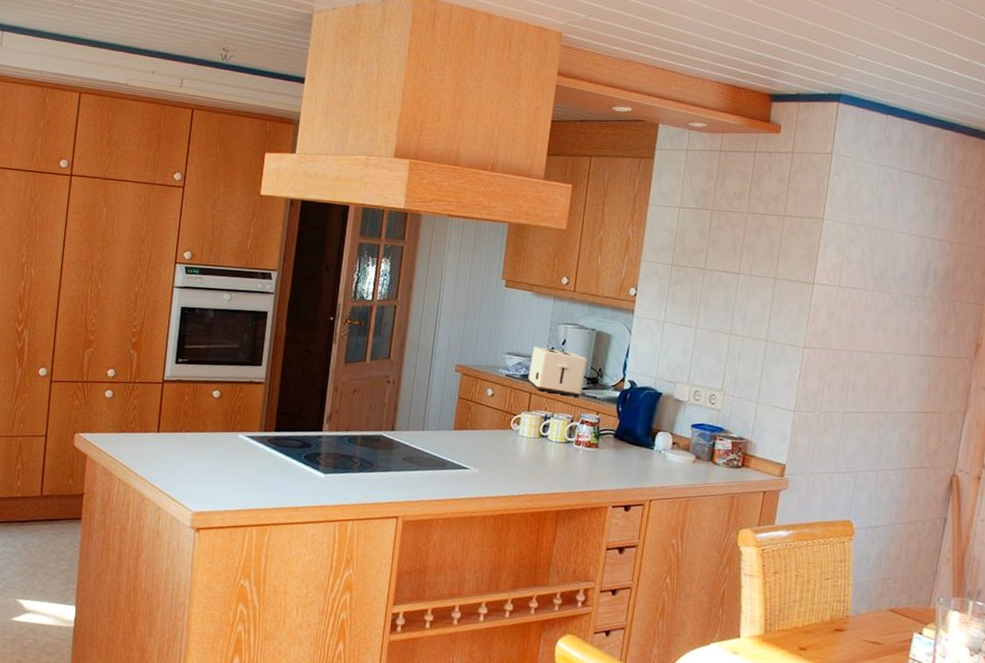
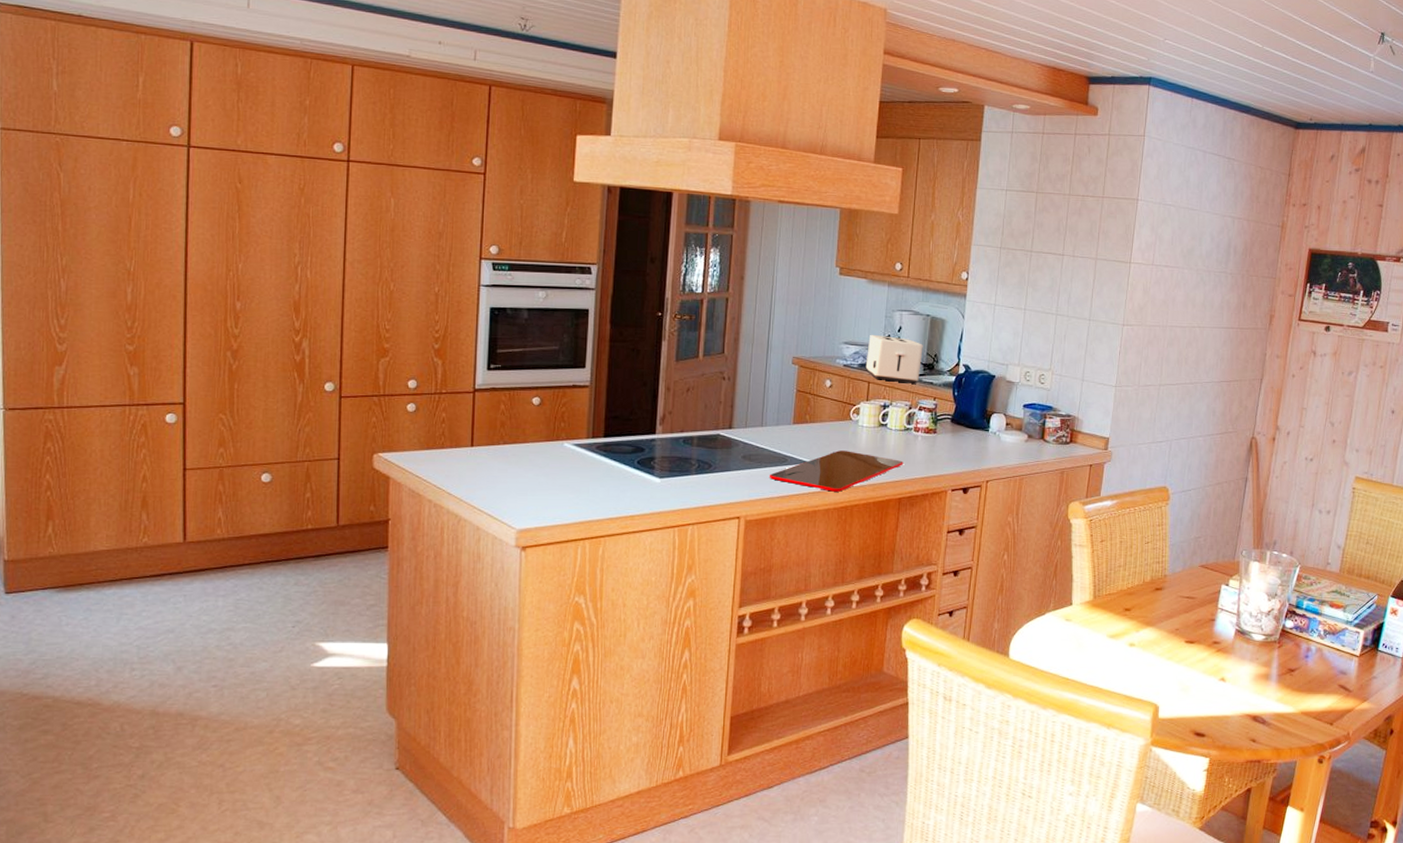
cutting board: none [428,458,563,500] -> present [769,450,903,492]

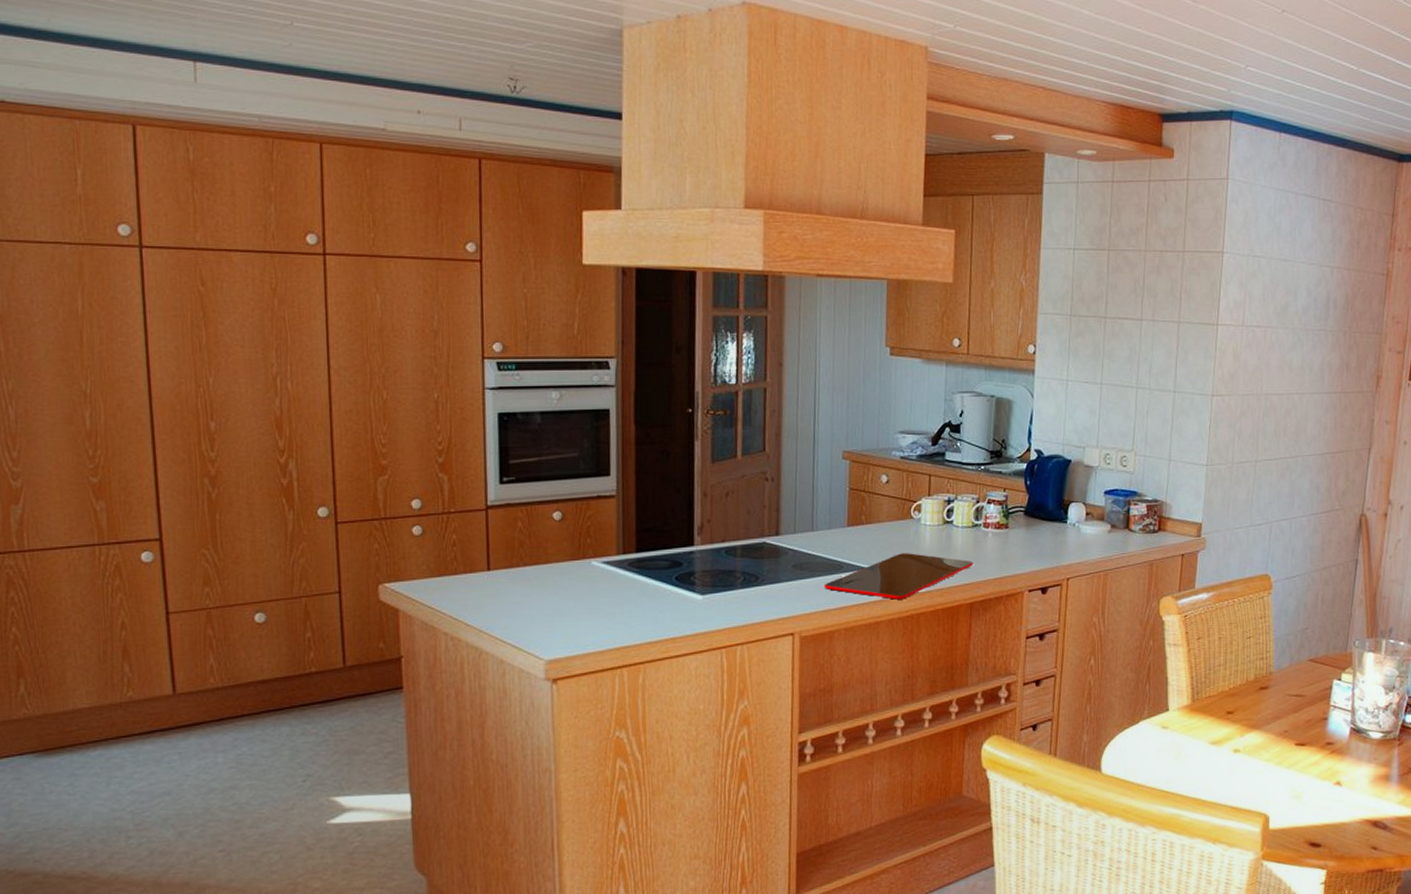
toaster: present [865,334,923,384] -> none [925,421,989,474]

